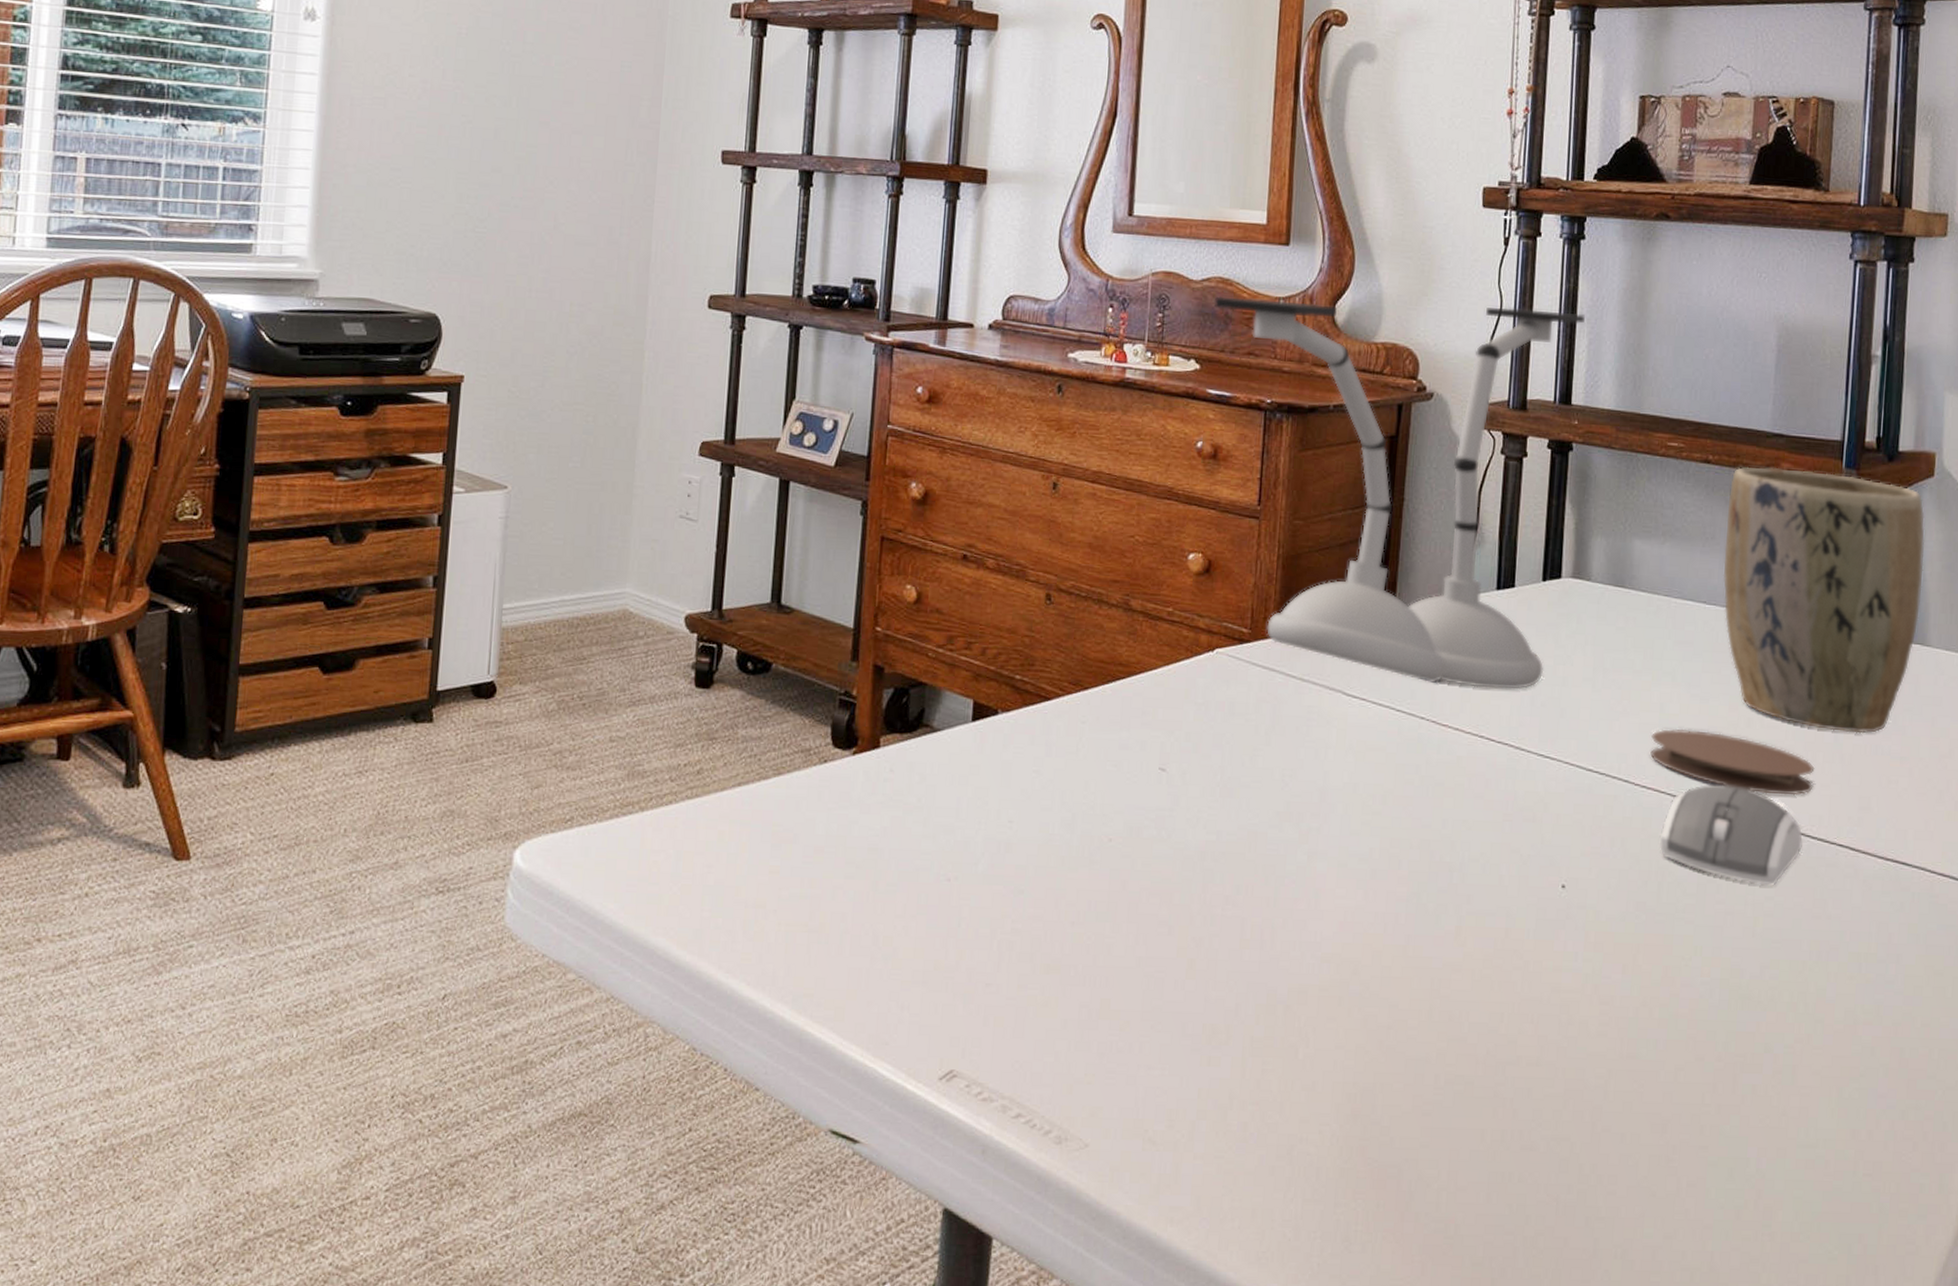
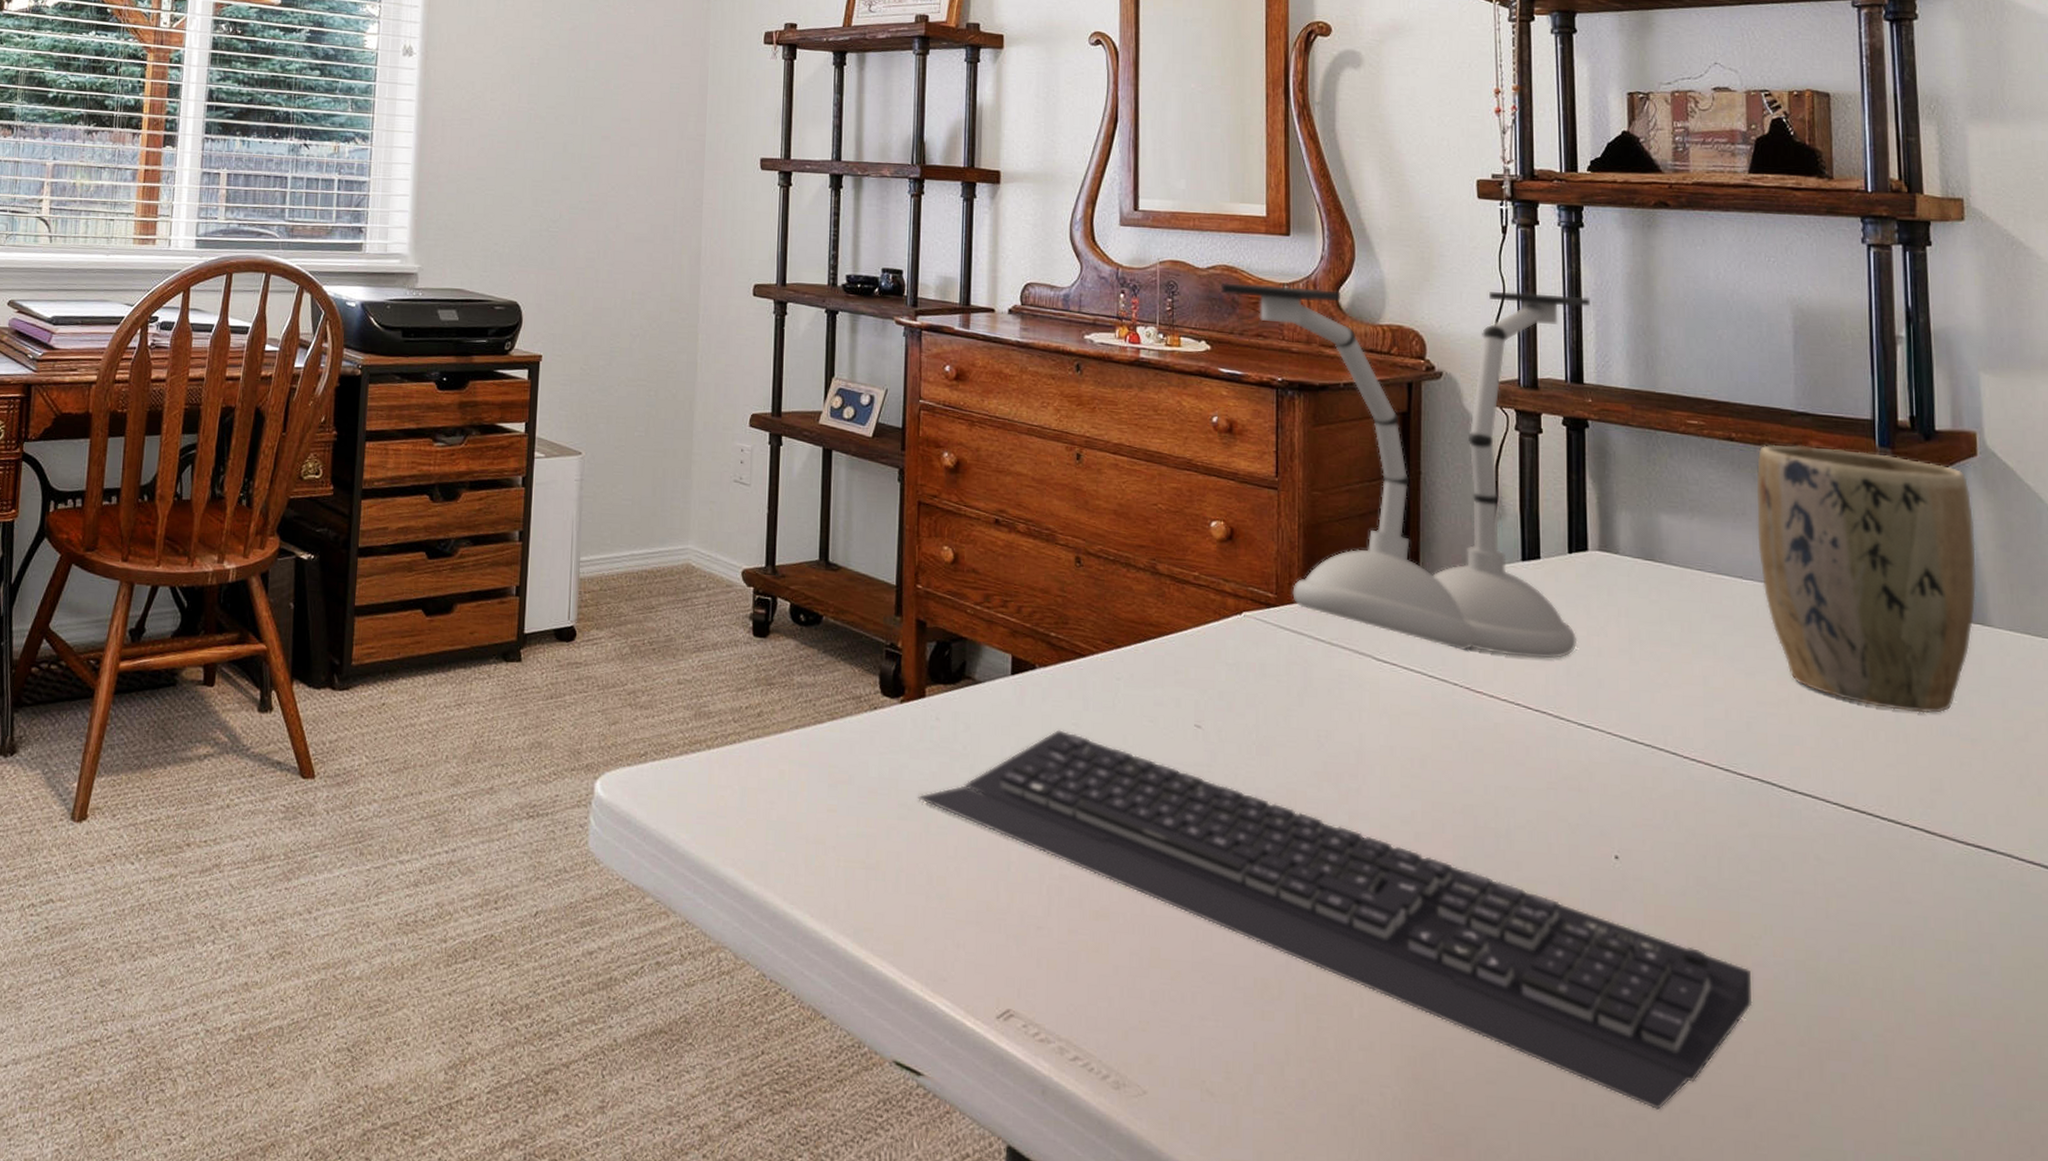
keyboard: none [867,778,1679,1132] -> present [918,730,1753,1111]
coaster: present [1650,728,1815,796] -> none [1696,702,1878,774]
computer mouse: present [1660,784,1803,886] -> none [1715,759,1872,867]

